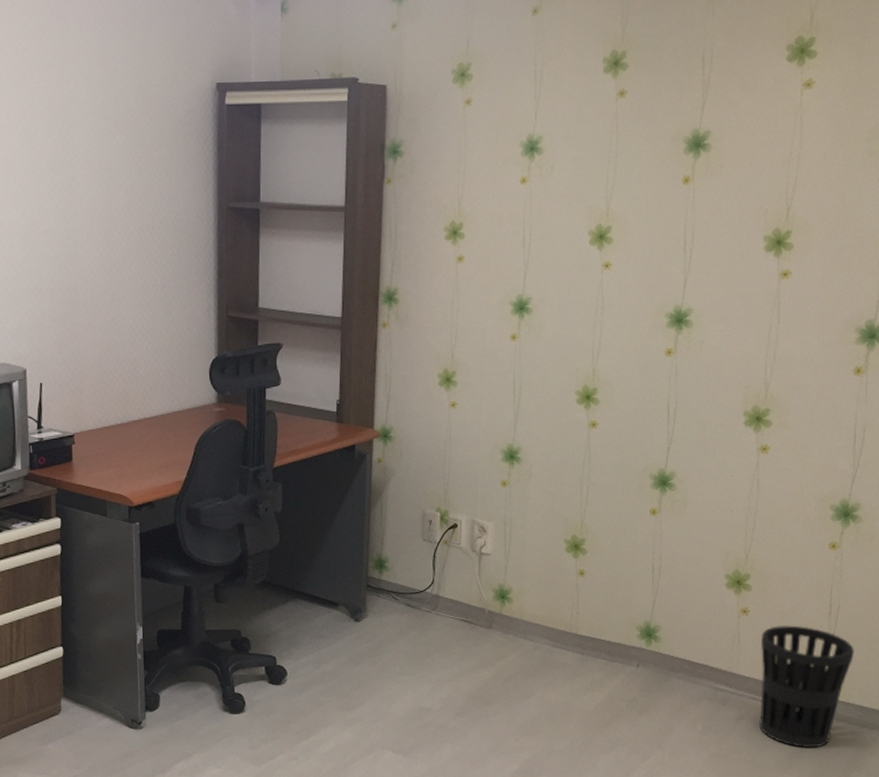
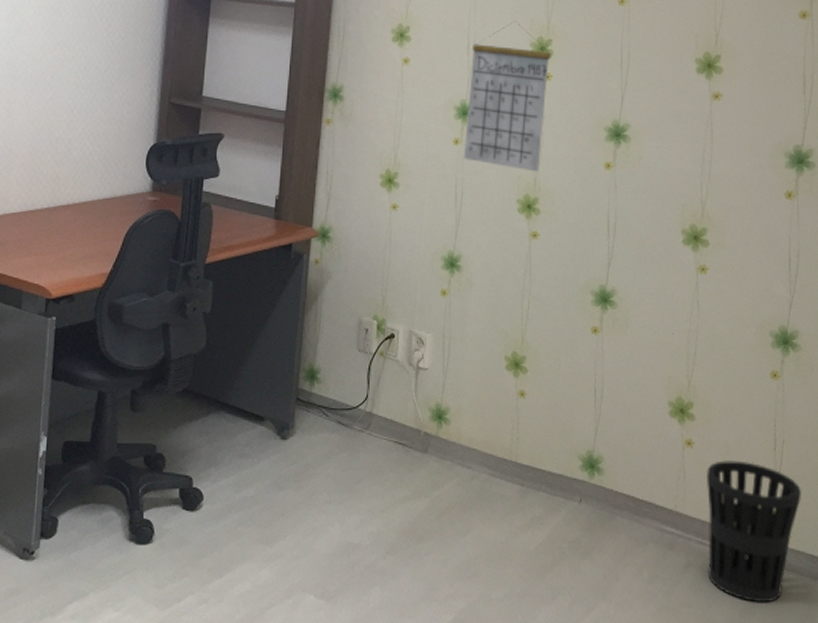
calendar: none [521,208,611,363] -> present [463,20,551,172]

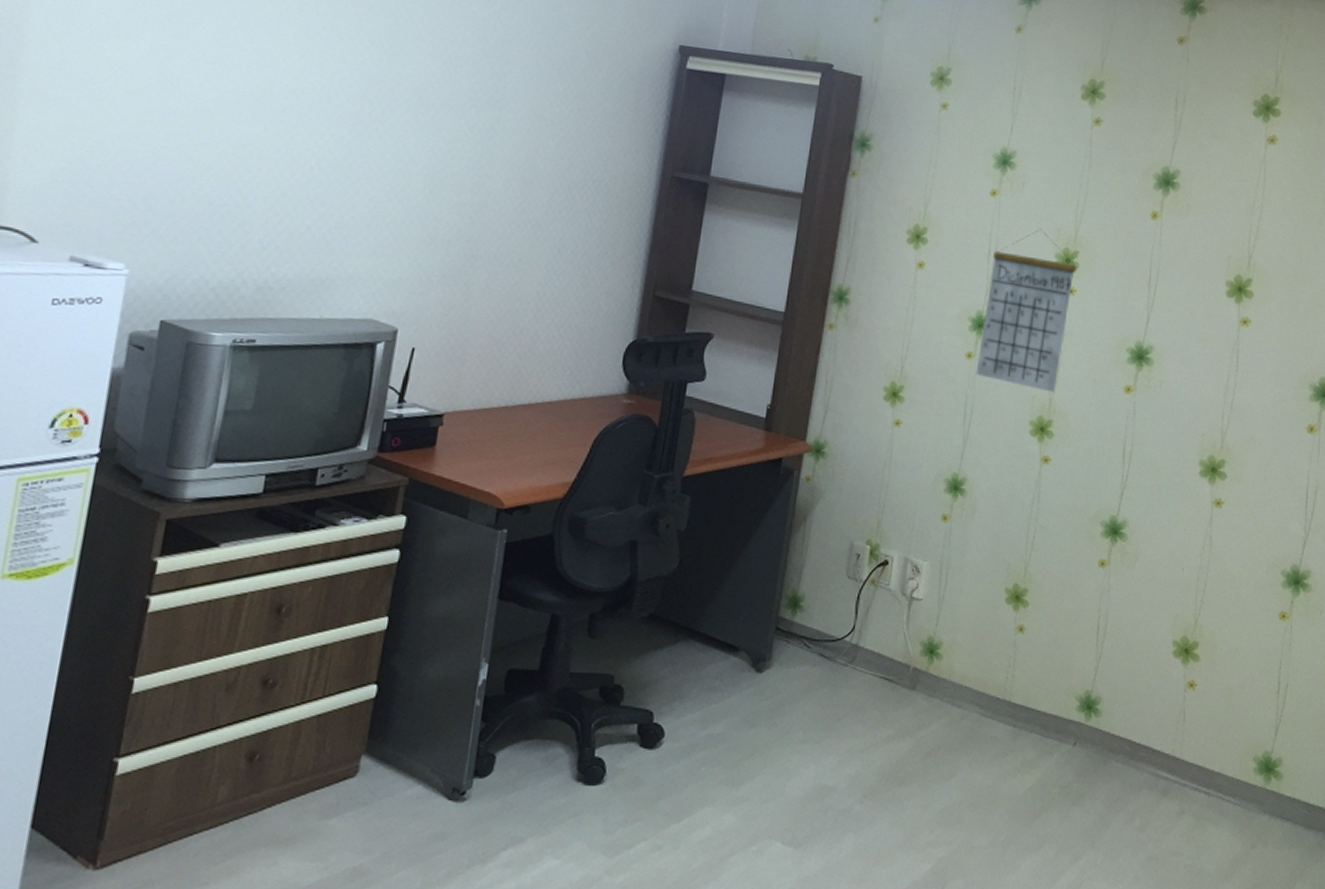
wastebasket: present [707,460,801,603] -> none [1200,703,1301,852]

